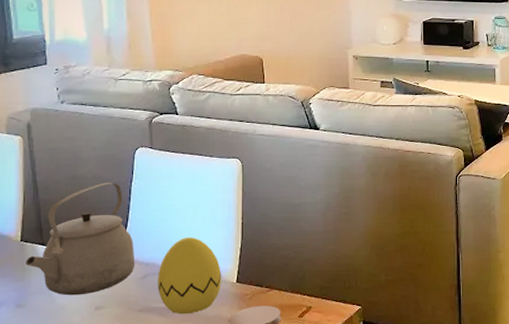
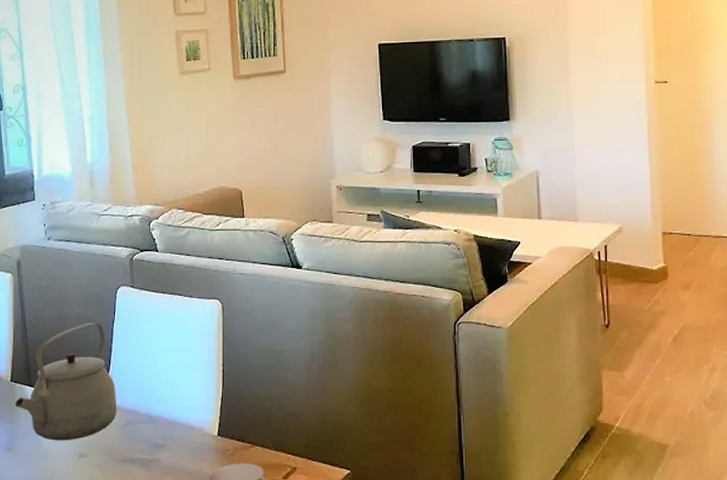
decorative egg: present [158,237,222,315] -> none [139,384,203,468]

